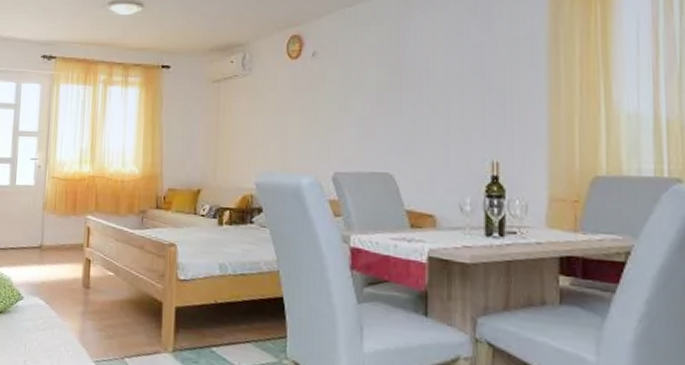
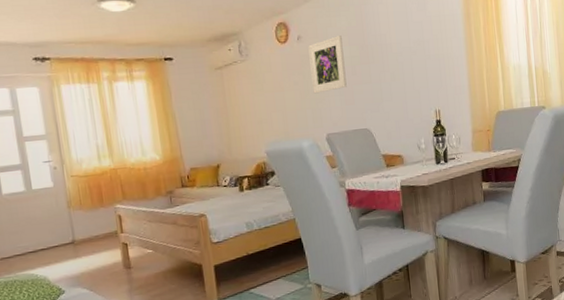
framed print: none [323,55,369,122] -> present [308,36,347,94]

